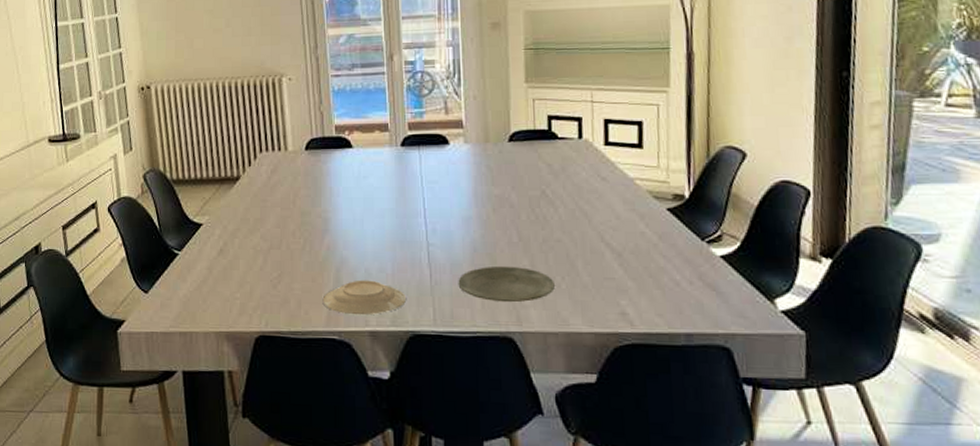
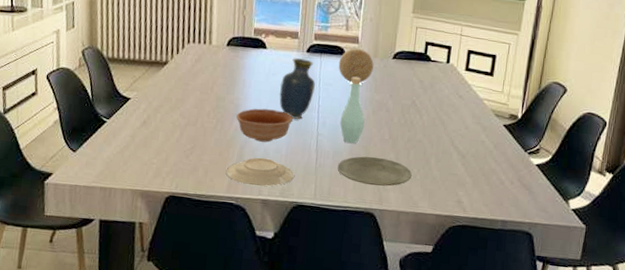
bowl: none [327,220,395,261] -> present [236,108,293,143]
vase: none [374,155,417,228] -> present [279,58,315,119]
decorative ball: none [441,134,486,177] -> present [338,48,374,83]
bottle: none [453,169,485,252] -> present [340,76,365,144]

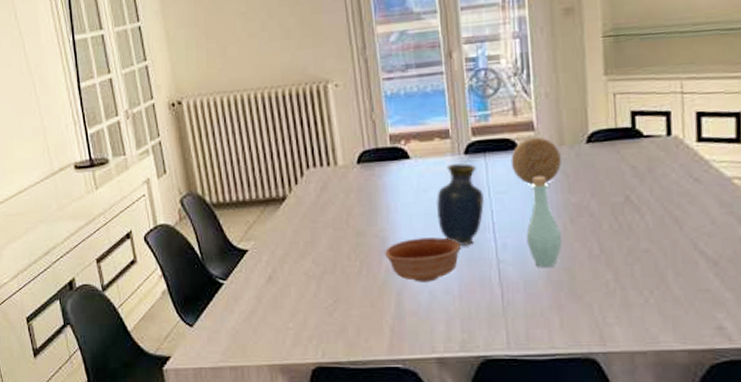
plate: present [226,157,294,187] -> none [383,303,475,341]
plate: present [337,156,412,186] -> none [533,281,642,321]

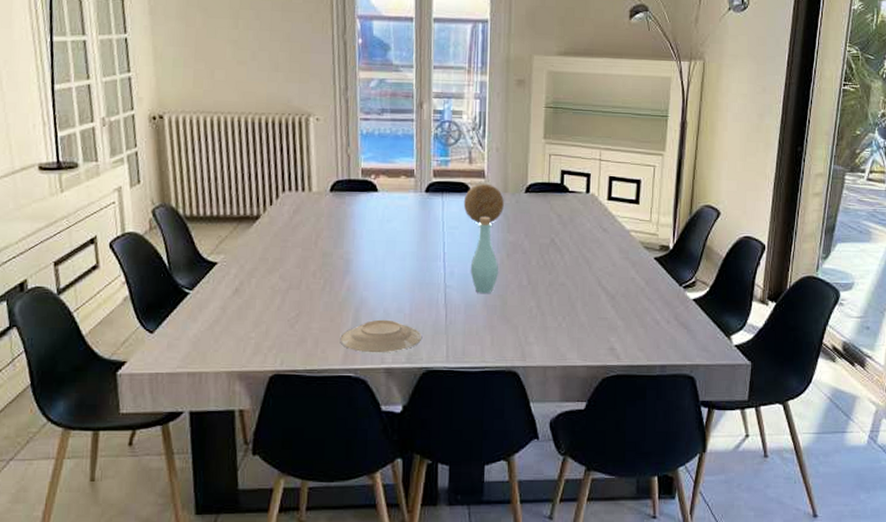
plate: none [383,303,475,341] -> present [340,319,421,353]
bowl: present [385,237,461,282] -> none [348,262,415,301]
vase: present [435,163,484,245] -> none [397,200,438,271]

